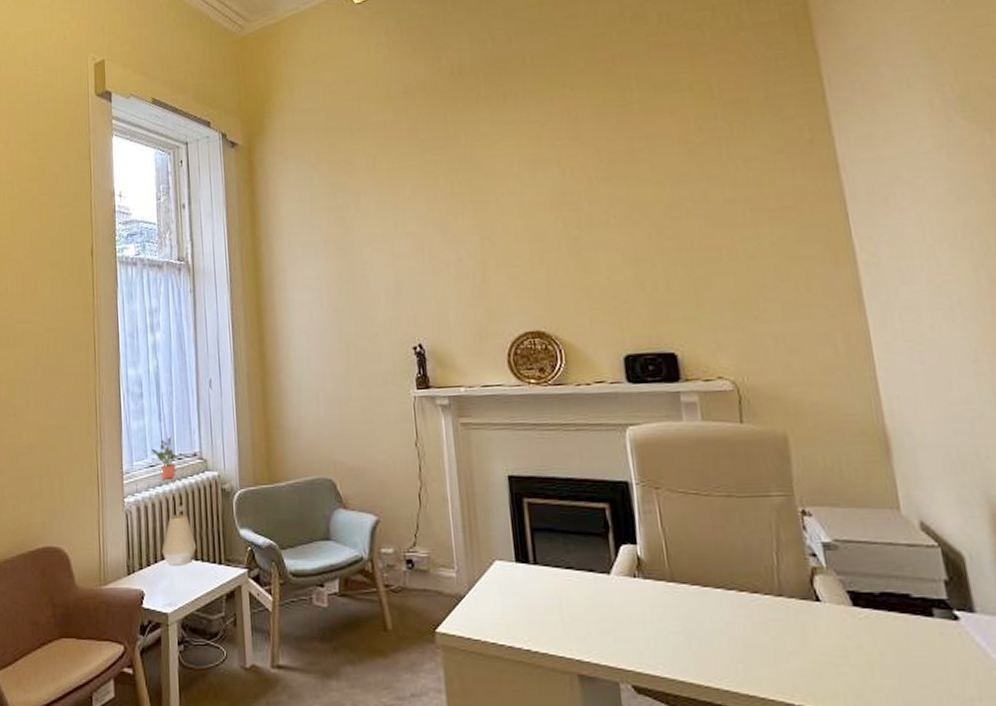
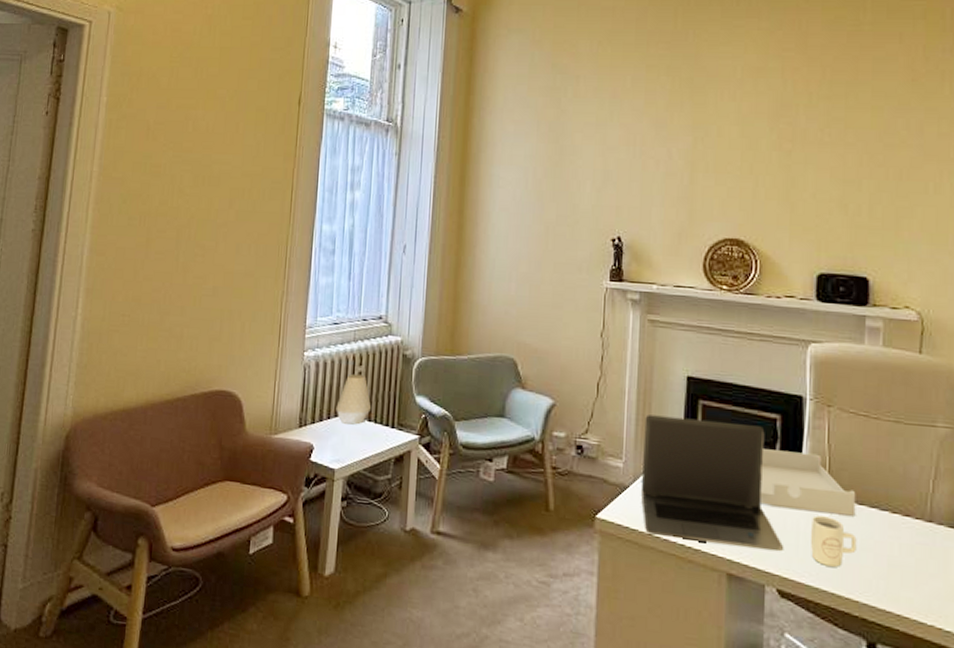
potted plant: present [151,437,188,481] -> none [337,297,373,340]
laptop computer: none [471,517,634,646] -> present [640,414,784,552]
desk organizer: none [595,539,702,600] -> present [759,449,856,516]
mug: none [657,603,709,655] -> present [811,515,857,567]

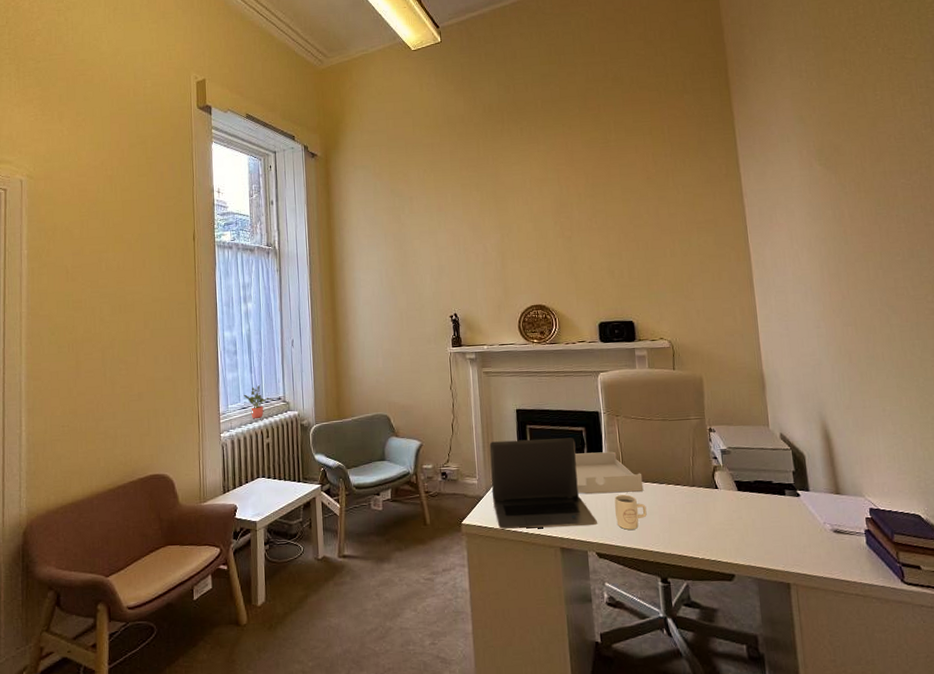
vase: present [336,373,372,426] -> none [252,444,281,486]
potted plant: none [337,297,373,340] -> present [243,385,274,419]

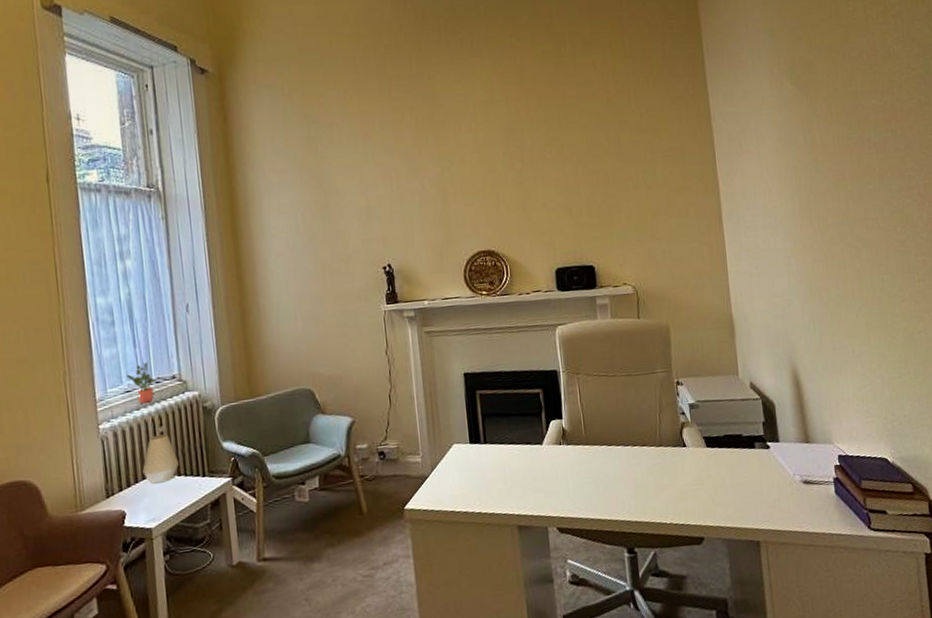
vase: none [252,444,281,486] -> present [142,434,180,485]
laptop computer: present [489,438,598,530] -> none [434,401,559,512]
desk organizer: present [575,451,644,494] -> none [531,414,608,465]
mug: present [614,494,647,530] -> none [576,460,612,500]

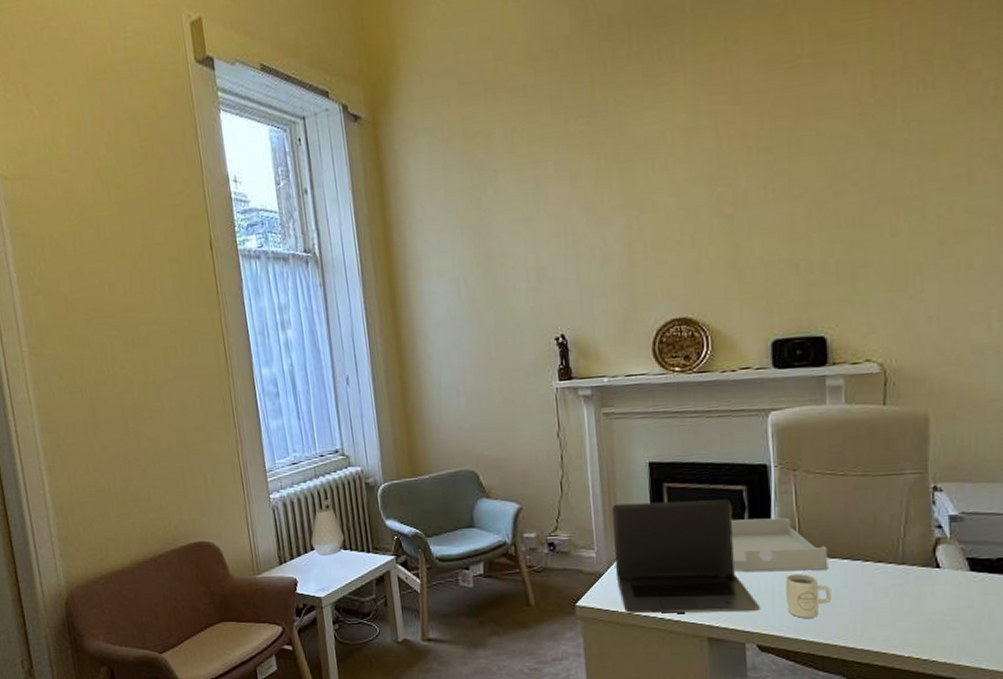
potted plant: present [126,362,166,405] -> none [292,435,330,477]
laptop computer: none [434,401,559,512] -> present [611,499,761,614]
desk organizer: none [531,414,608,465] -> present [730,517,829,572]
mug: none [576,460,612,500] -> present [786,573,832,618]

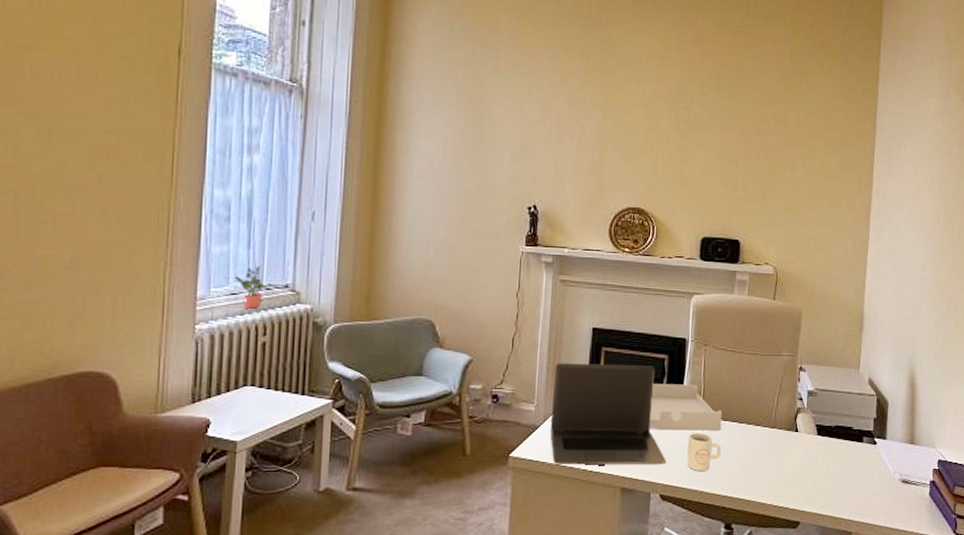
potted plant: none [292,435,330,477] -> present [234,266,278,310]
vase: present [310,507,345,557] -> none [236,344,278,397]

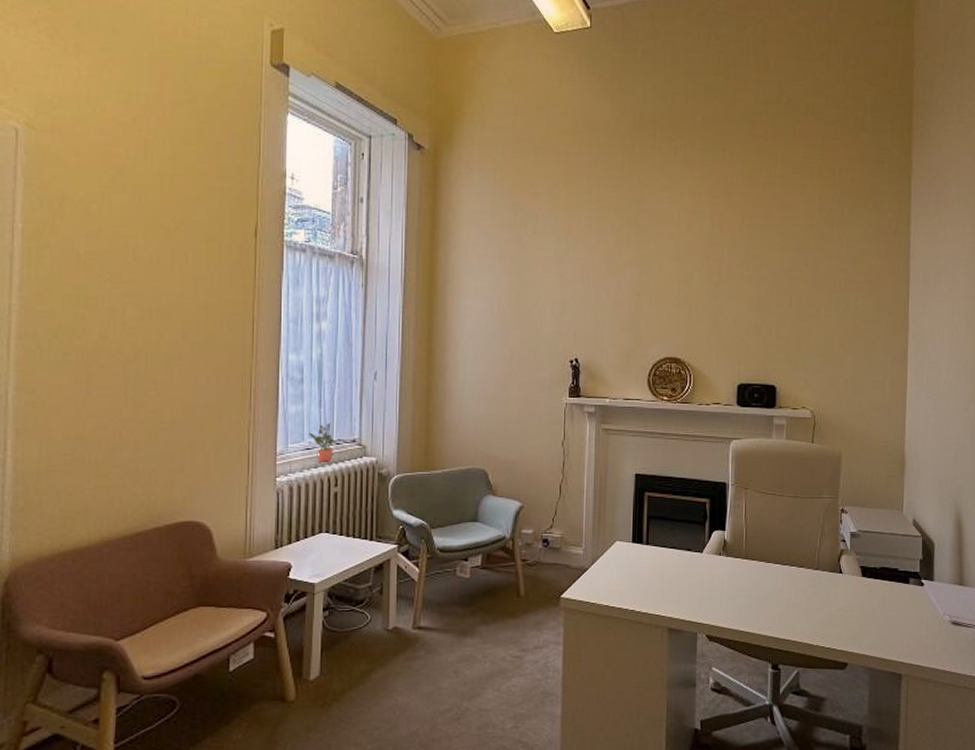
laptop computer: present [549,363,667,466] -> none [598,508,712,606]
desk organizer: present [649,384,723,430] -> none [693,527,765,572]
mug: present [687,433,721,471] -> none [732,574,765,612]

